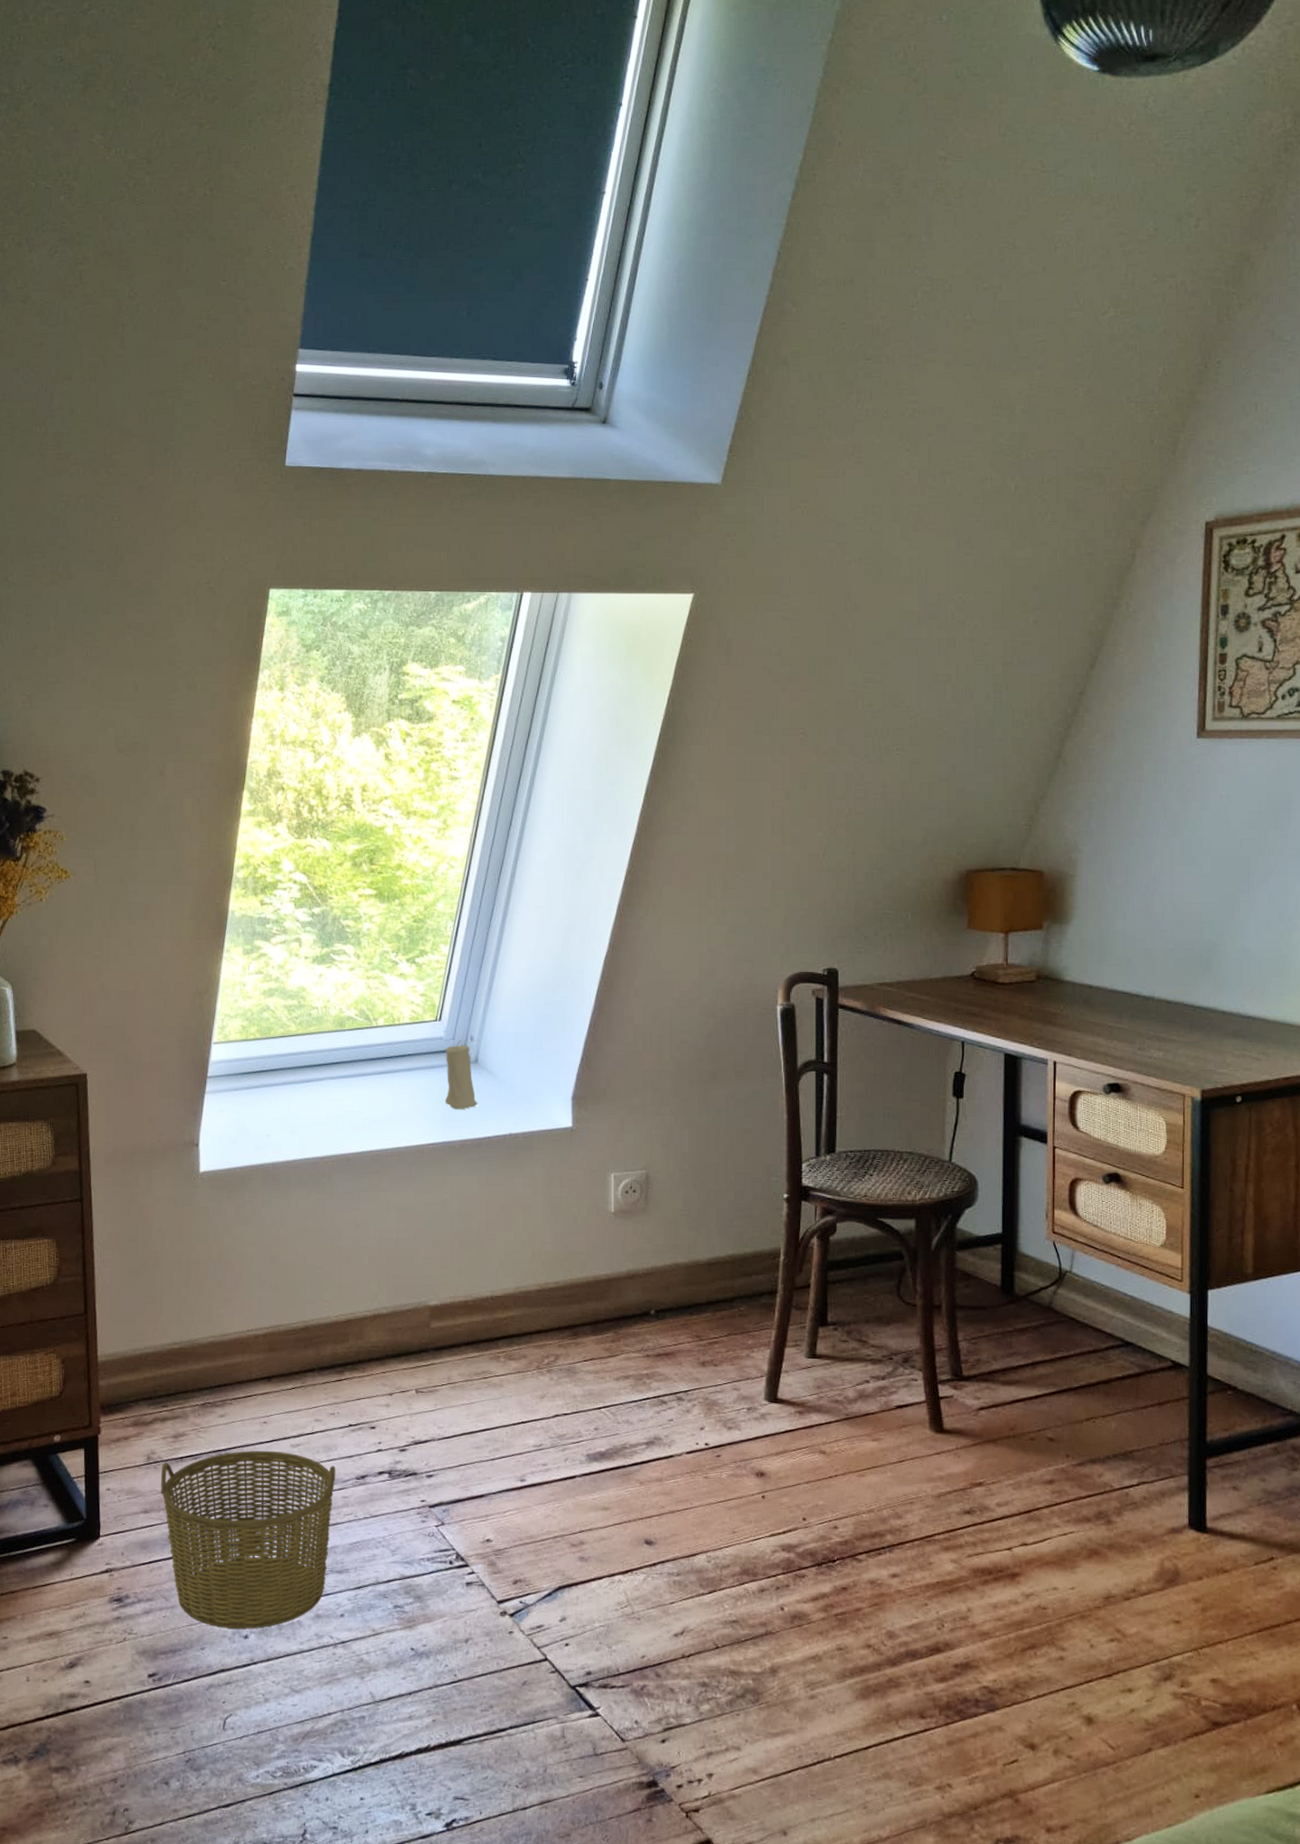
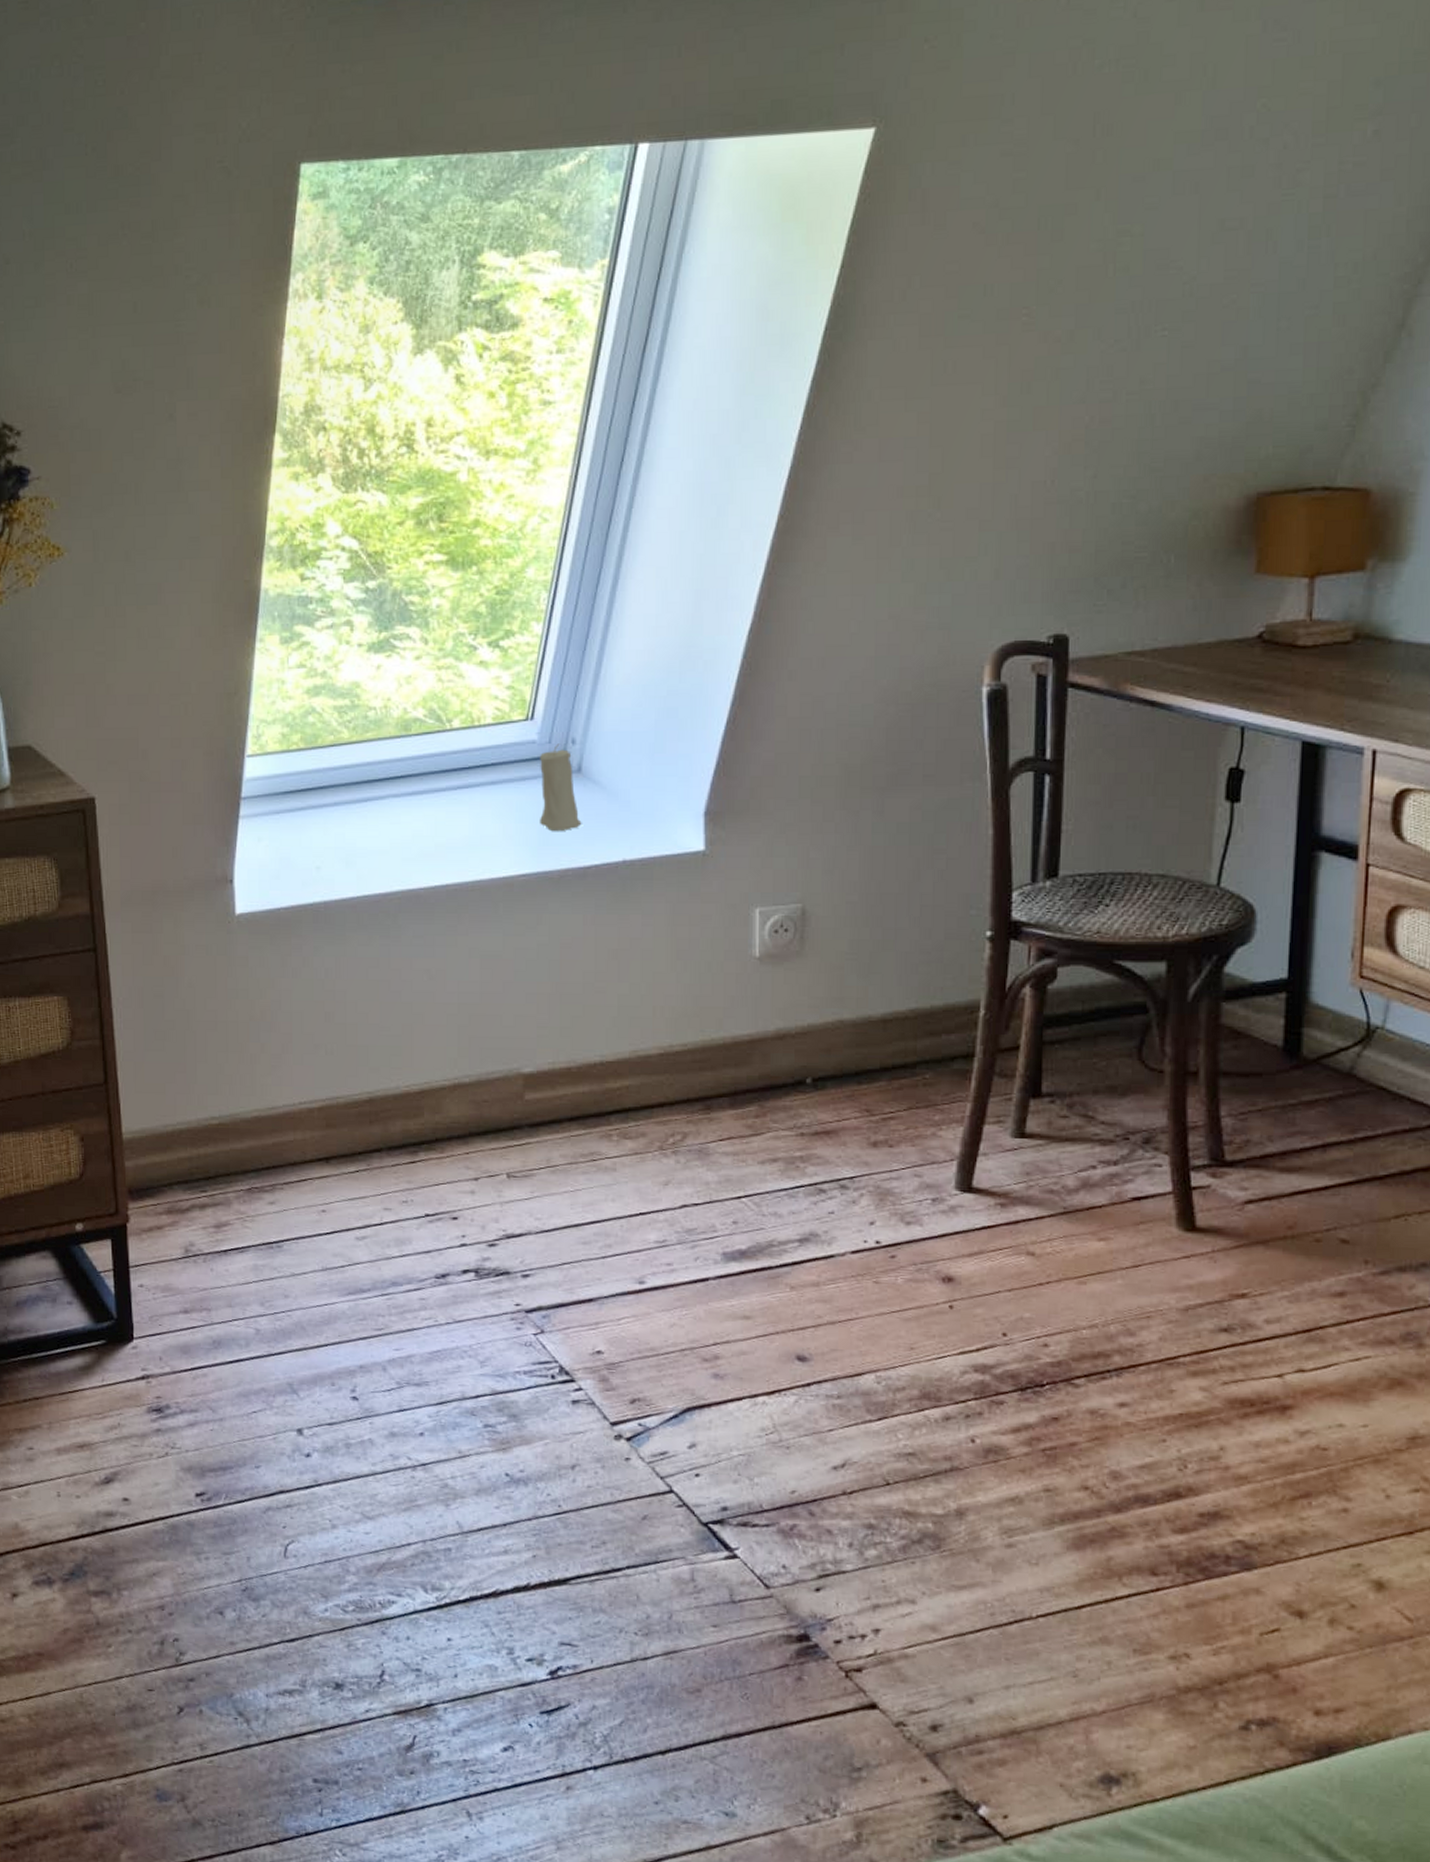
basket: present [161,1450,336,1629] -> none [202,1243,411,1447]

